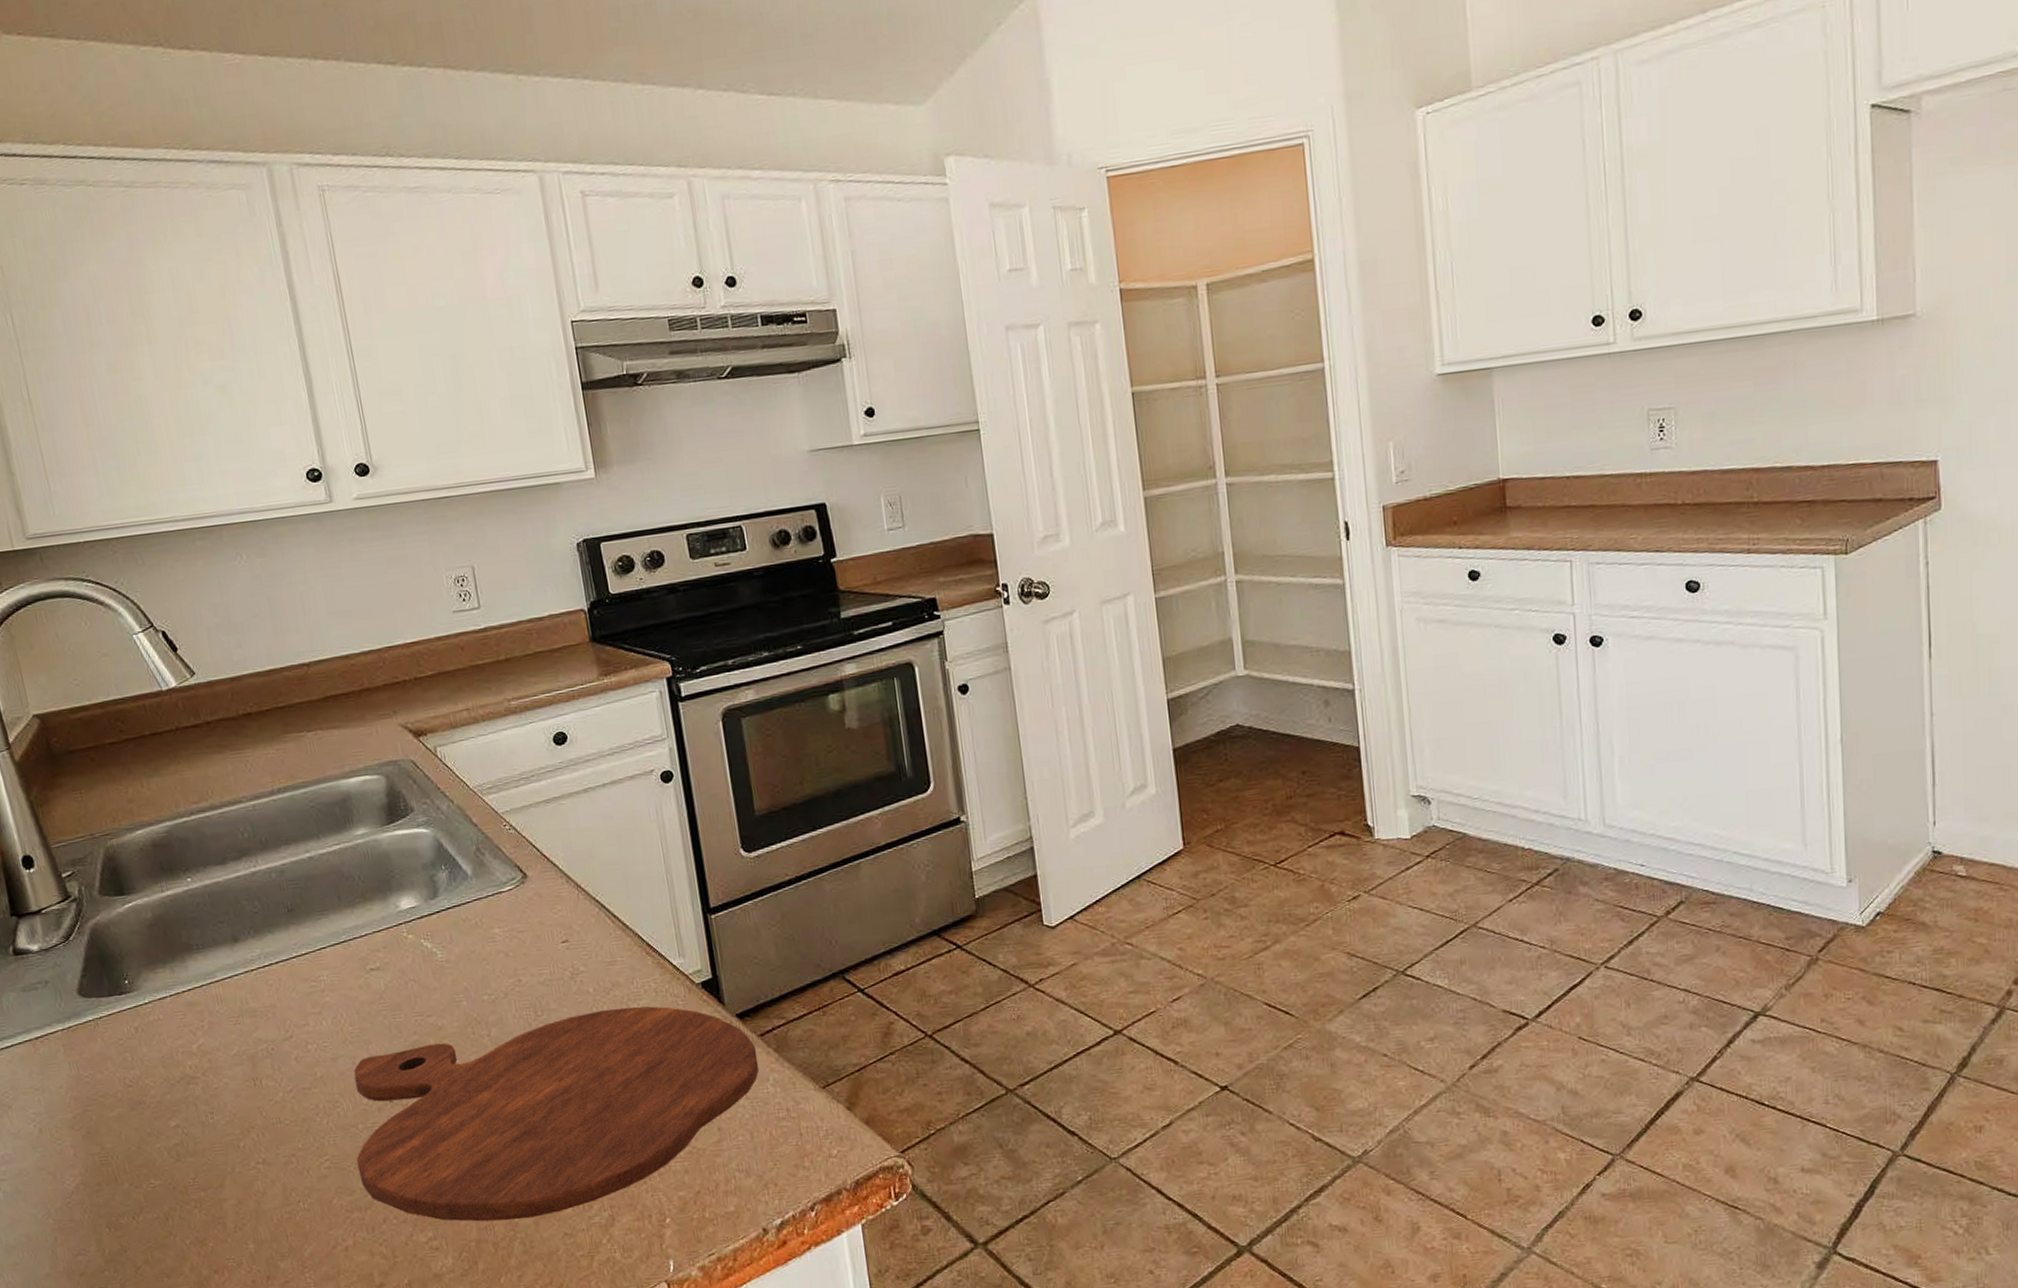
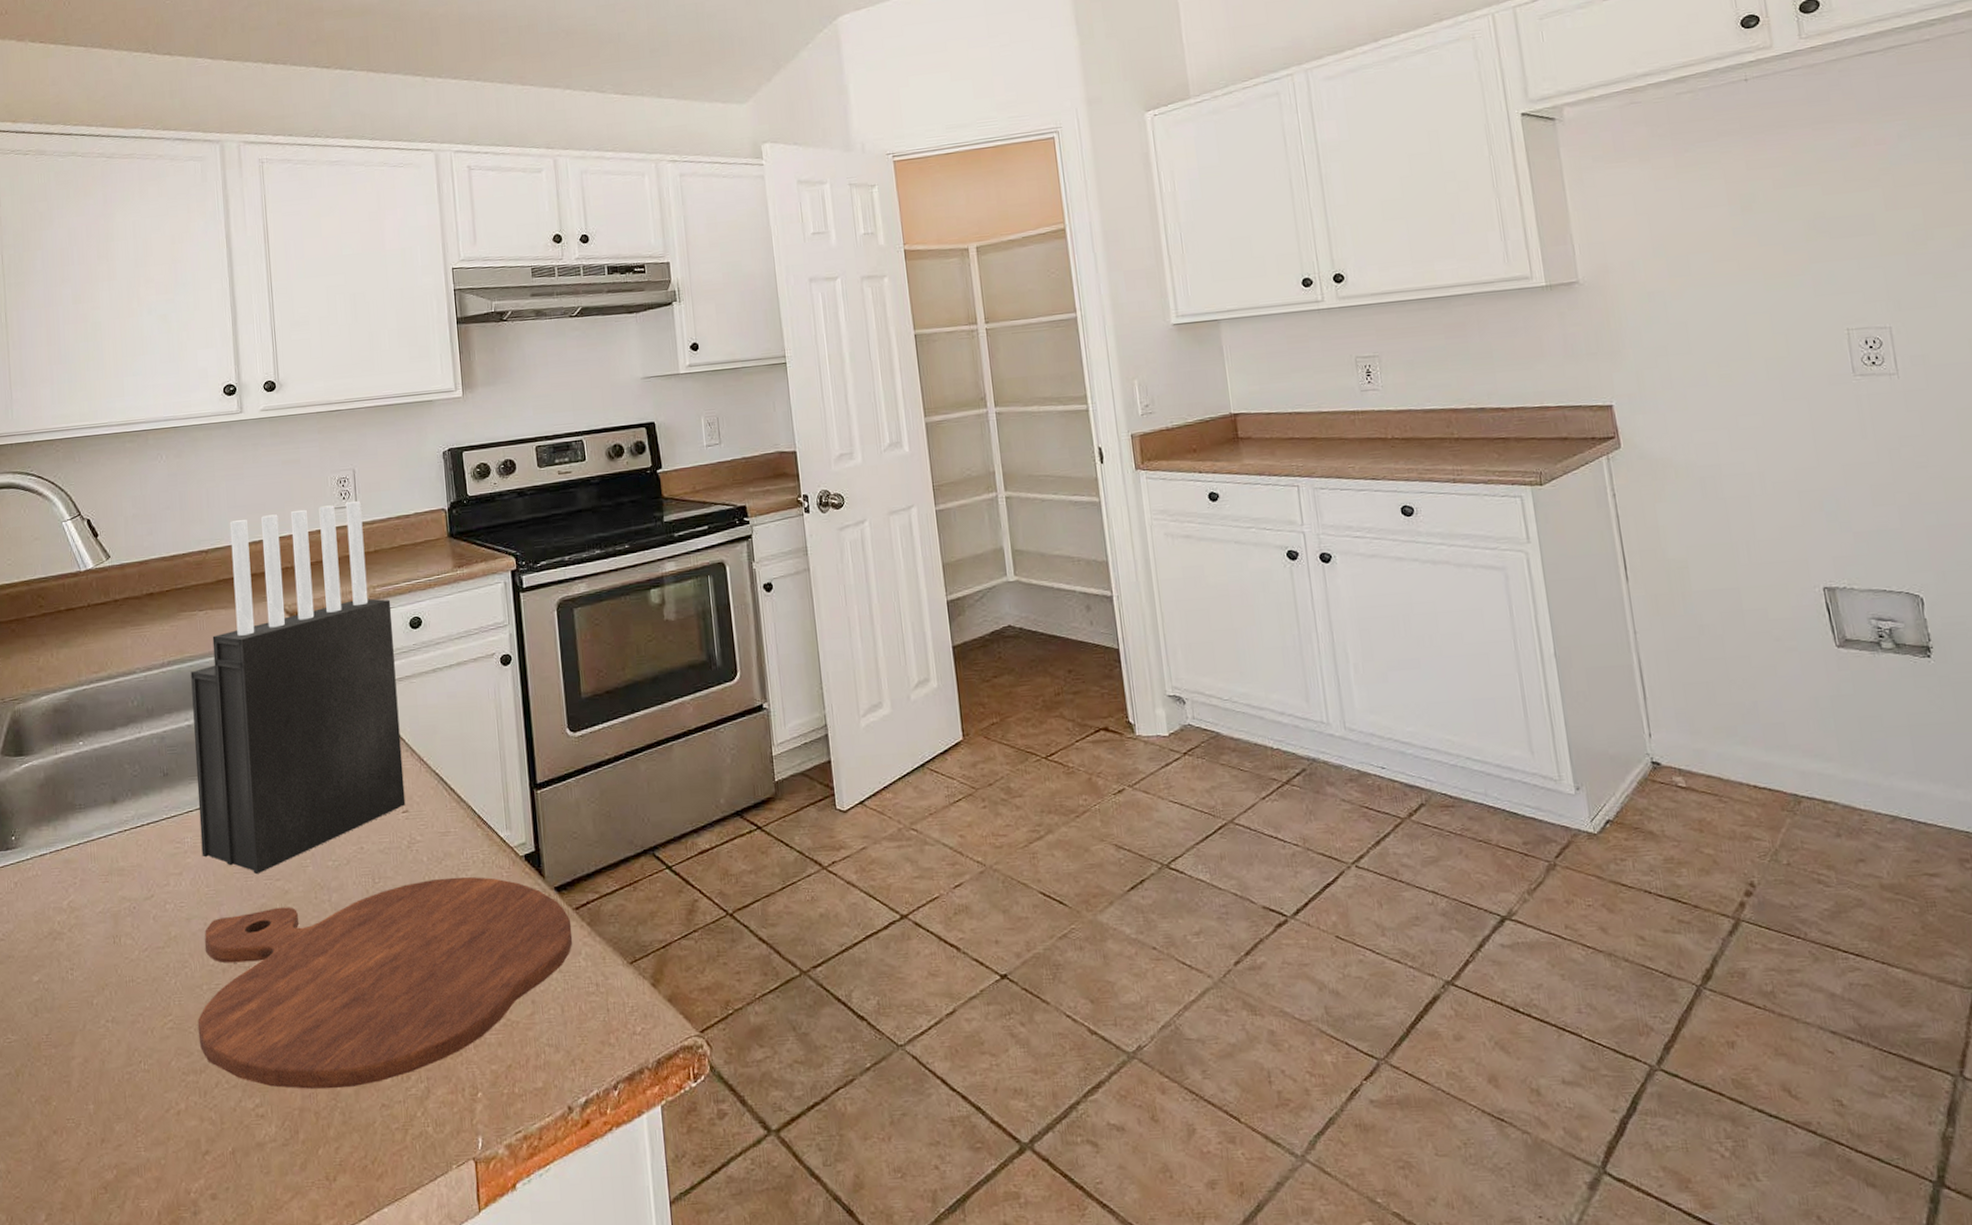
knife block: none [305,601,565,1011] -> present [191,500,406,875]

